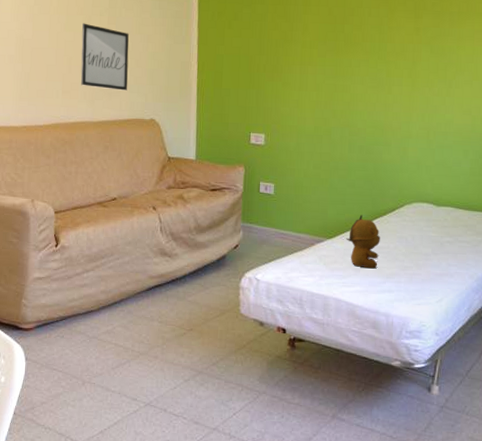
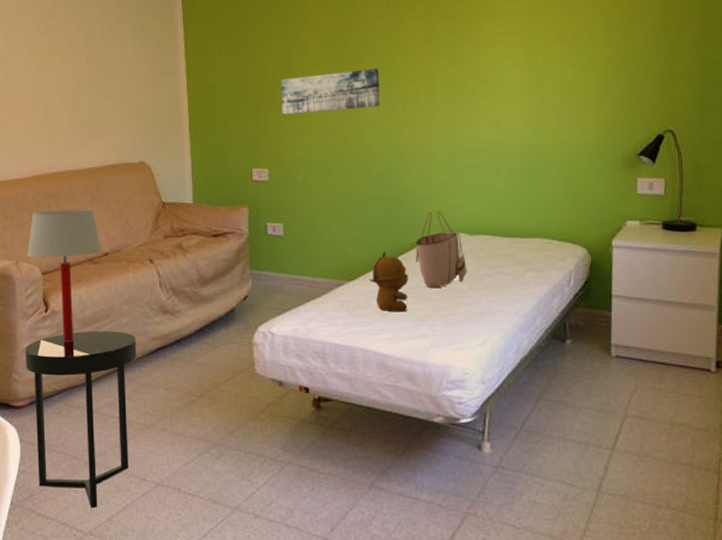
side table: none [35,266,136,422] -> present [25,331,137,508]
table lamp: none [42,156,110,275] -> present [27,209,102,343]
wall art: present [81,23,129,91] -> none [59,62,113,133]
wall art: none [281,52,369,88] -> present [281,68,380,115]
tote bag: none [387,183,432,250] -> present [415,211,468,288]

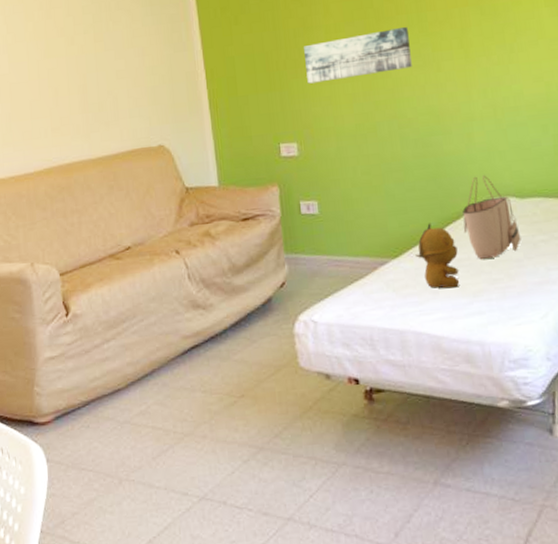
side table: present [25,331,137,508] -> none [46,331,169,531]
table lamp: present [27,209,102,343] -> none [42,200,123,349]

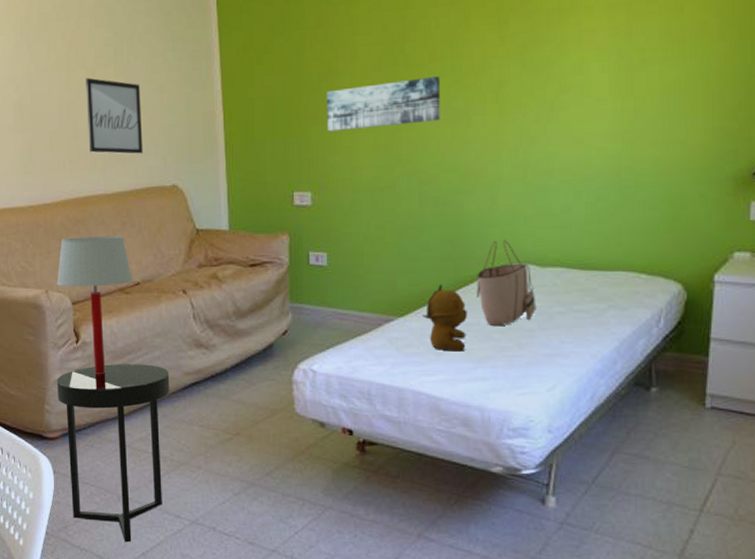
table lamp: none [42,200,123,349] -> present [56,236,133,375]
side table: none [46,331,169,531] -> present [56,364,170,543]
wall art: none [65,45,128,119] -> present [86,77,143,155]

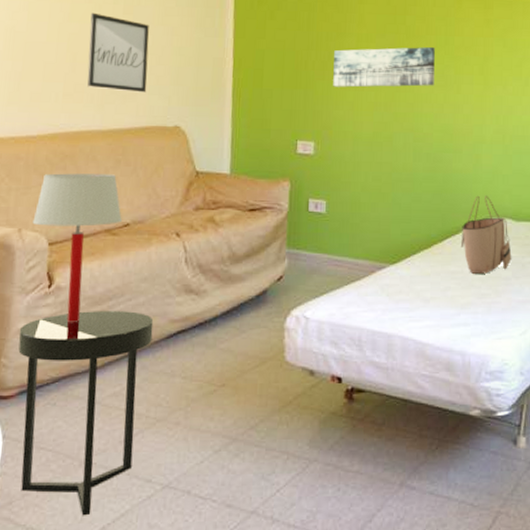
stuffed bear: present [423,284,467,352] -> none [413,234,452,298]

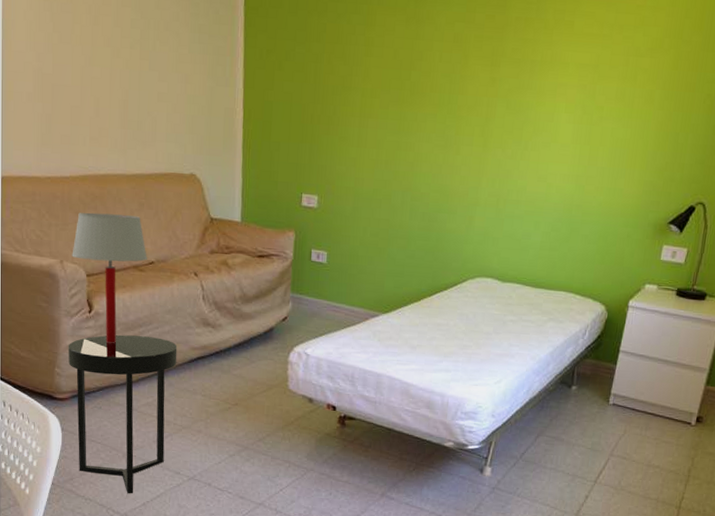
wall art: present [87,12,149,93] -> none [110,56,165,140]
wall art: present [333,46,435,87] -> none [337,104,438,146]
tote bag: present [460,195,512,274] -> none [447,255,495,328]

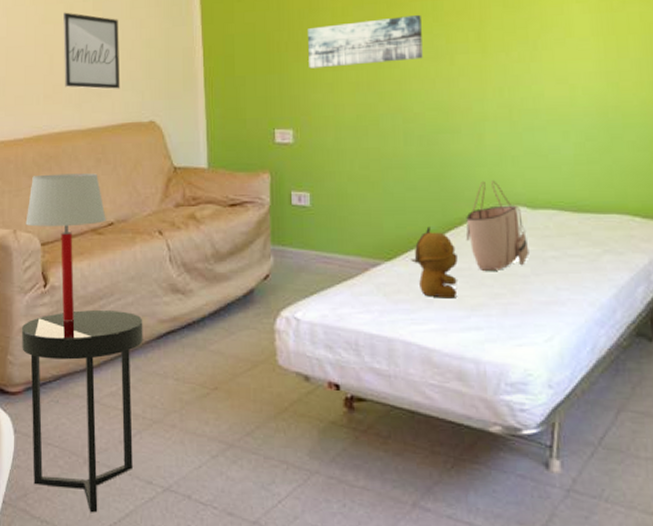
wall art: none [110,56,165,140] -> present [63,12,120,90]
wall art: none [337,104,438,146] -> present [308,14,423,69]
stuffed bear: none [403,288,440,347] -> present [411,226,458,299]
tote bag: none [447,255,495,328] -> present [465,180,530,270]

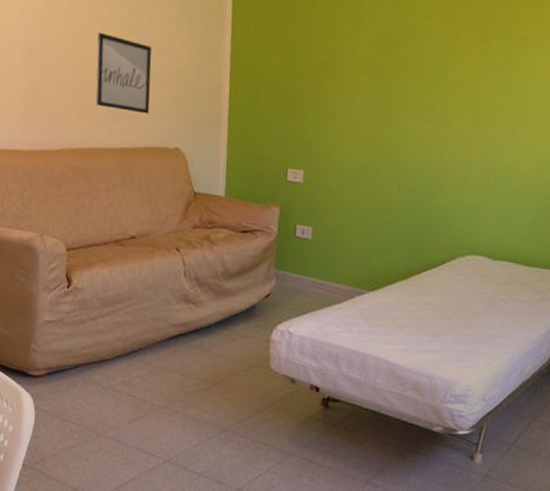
side table: present [21,310,143,513] -> none [44,310,157,477]
table lamp: present [25,173,106,323] -> none [52,186,129,320]
wall art: present [308,14,423,69] -> none [324,79,427,121]
stuffed bear: present [411,226,458,299] -> none [390,266,428,326]
tote bag: present [465,180,530,270] -> none [436,232,486,307]

